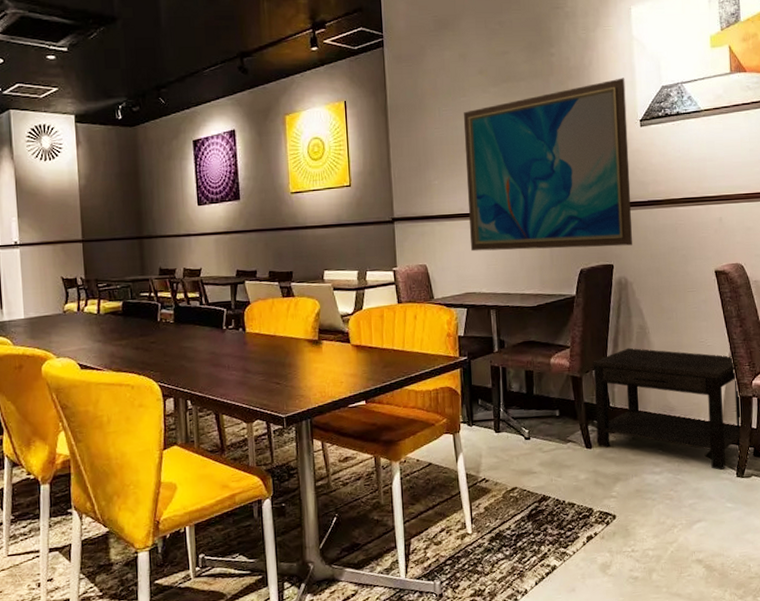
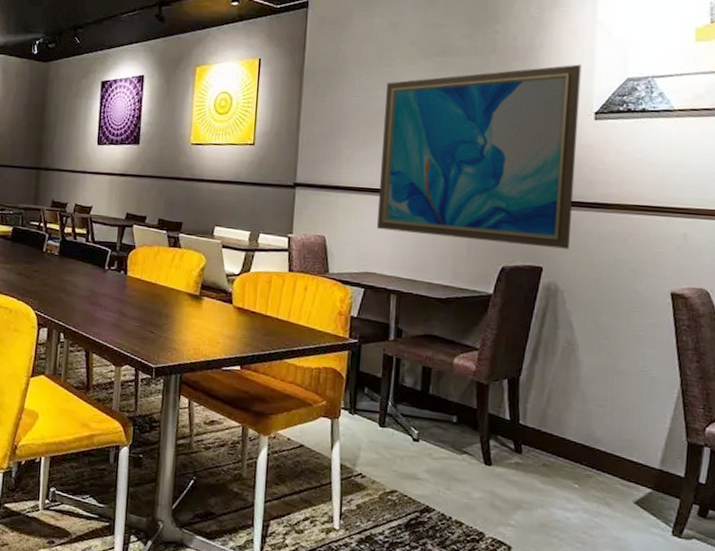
side table: present [593,347,742,470] -> none [498,362,686,523]

